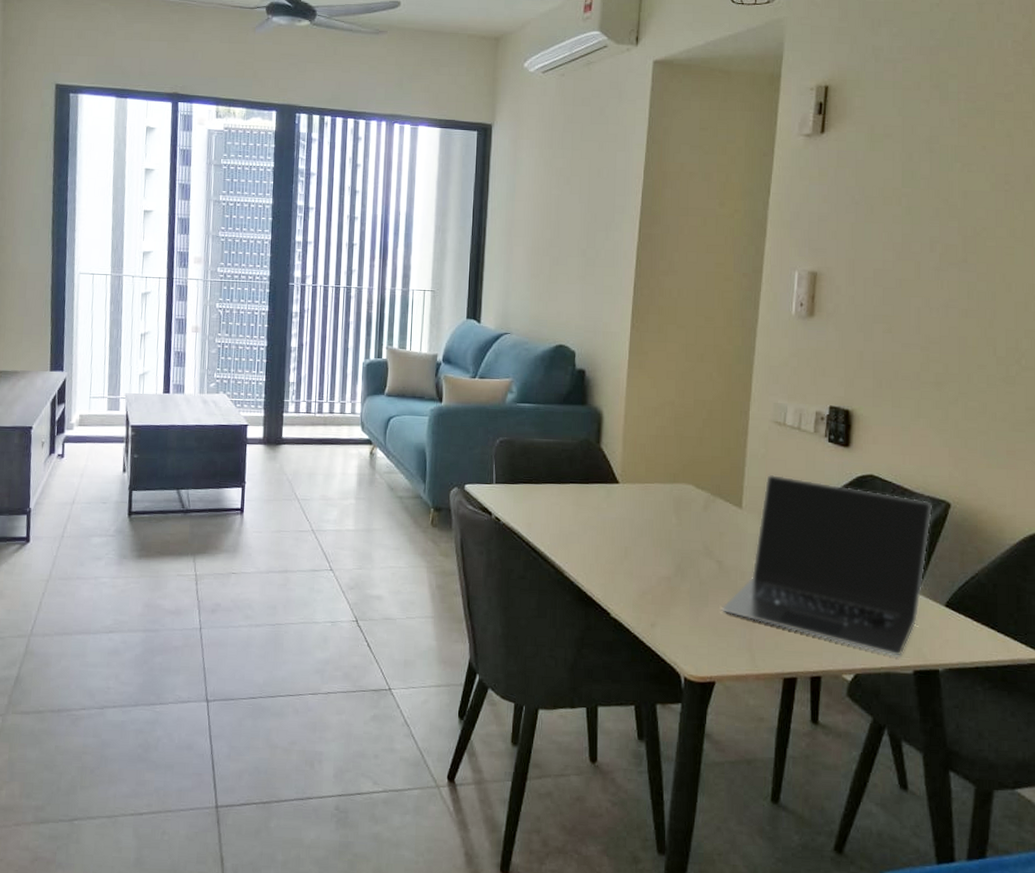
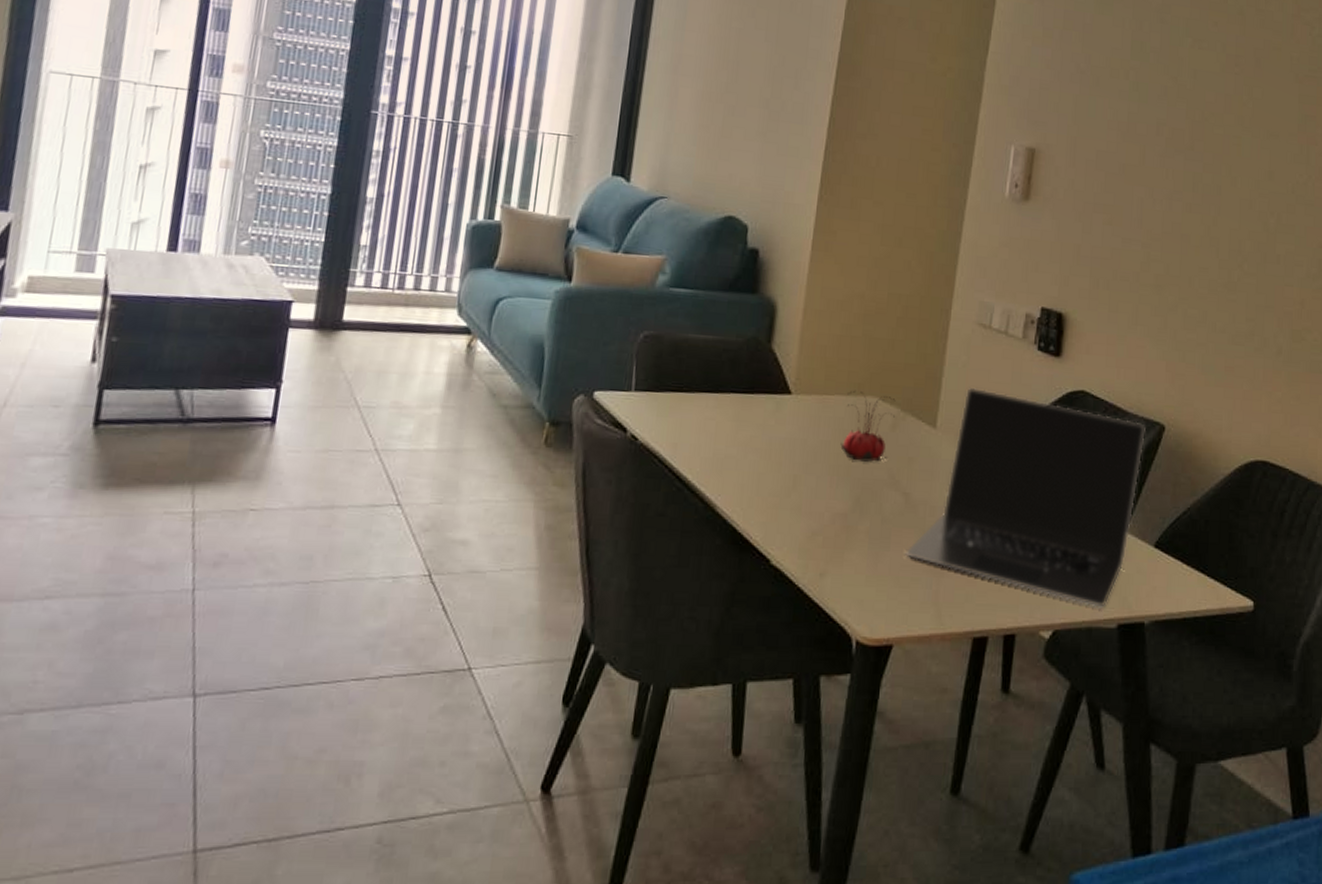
flower: none [662,479,706,536] -> present [840,390,896,462]

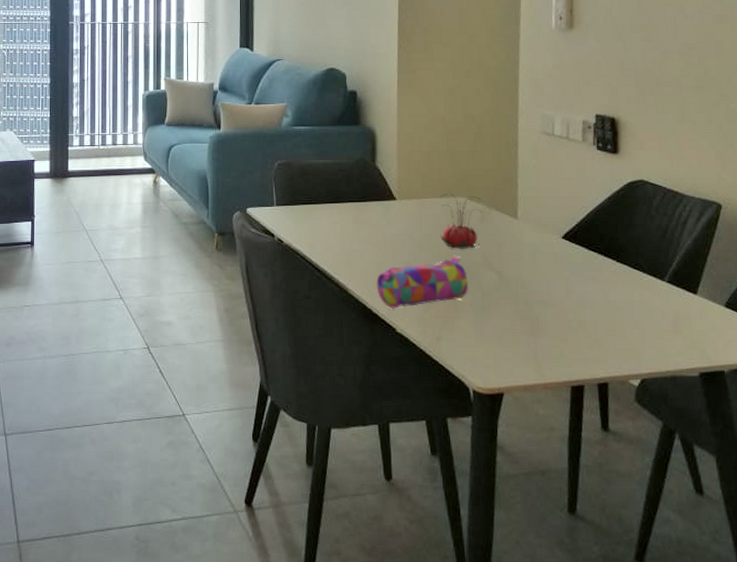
pencil case: none [752,471,868,534] -> present [376,257,469,309]
laptop: present [905,387,1146,608] -> none [505,184,704,359]

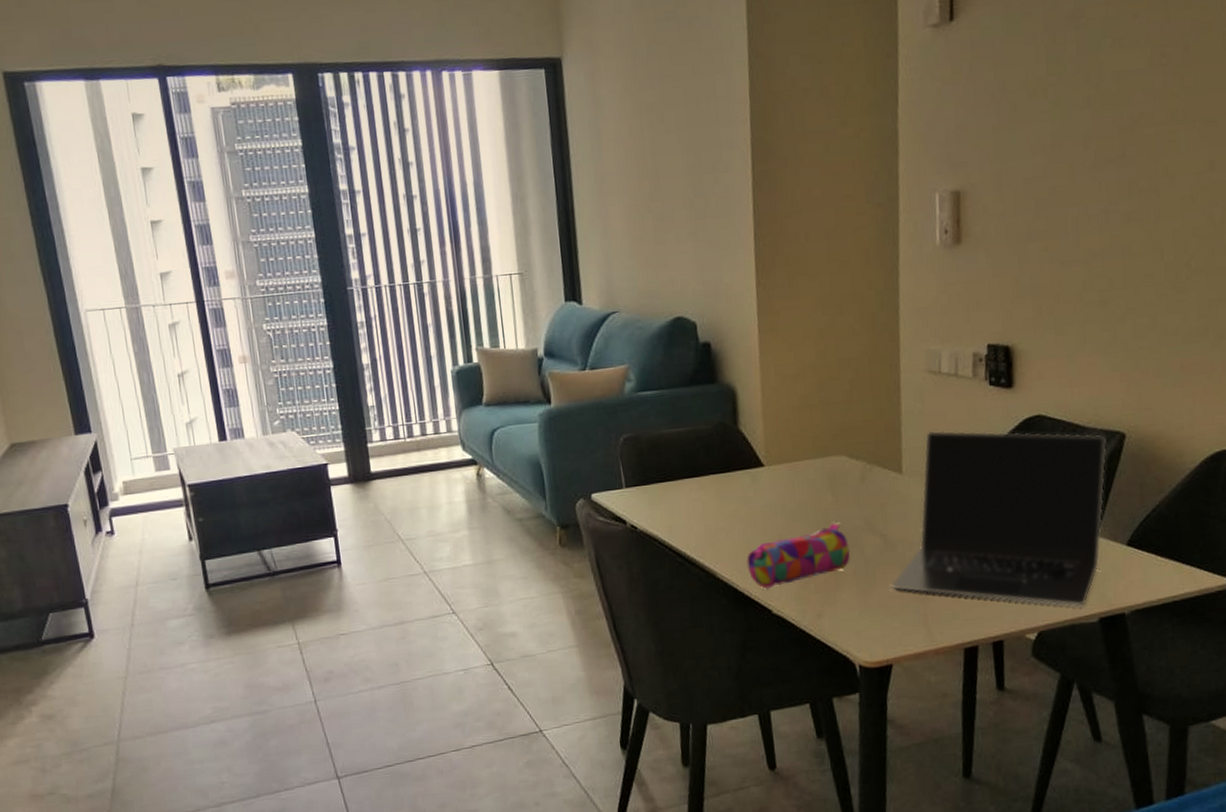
flower: present [440,193,482,249] -> none [815,452,862,515]
laptop: none [505,184,704,359] -> present [891,430,1107,607]

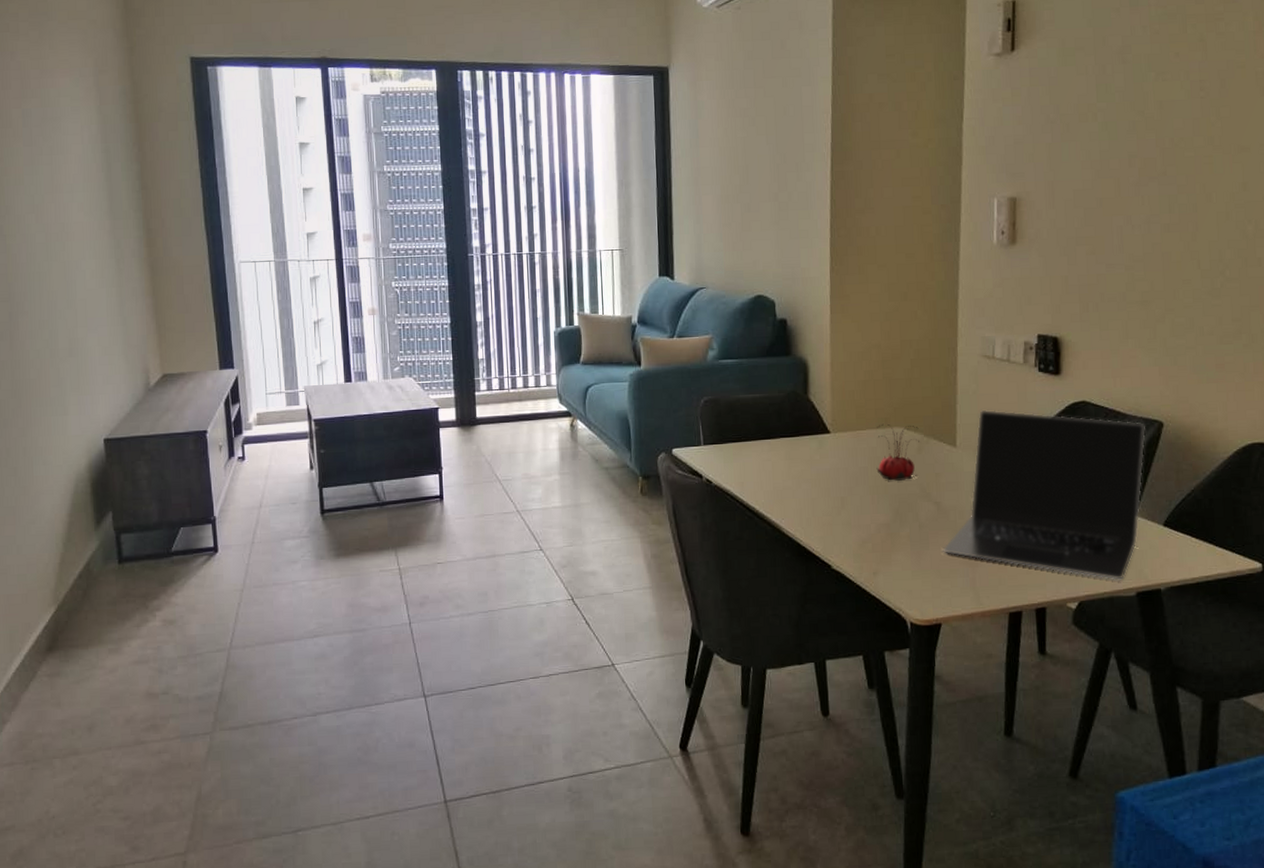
pencil case: present [746,524,851,589] -> none [810,489,906,546]
flower: none [815,452,862,515] -> present [876,423,919,481]

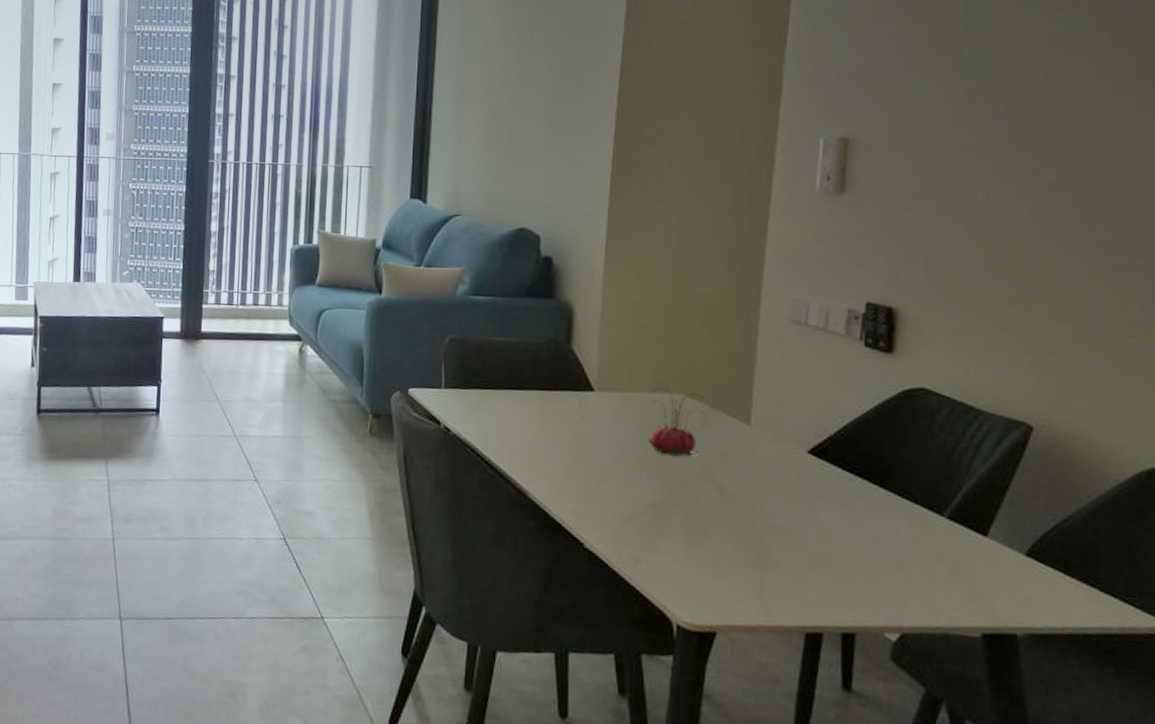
laptop: present [943,409,1146,580] -> none [724,384,1007,615]

